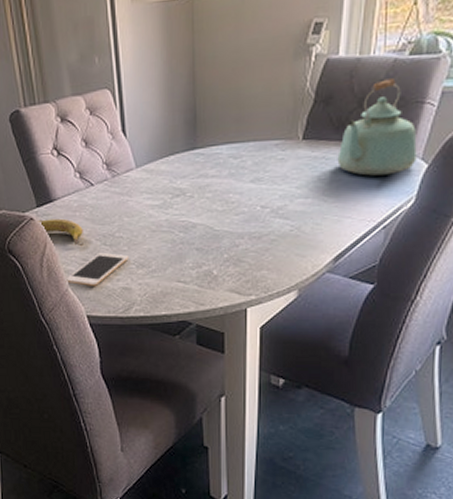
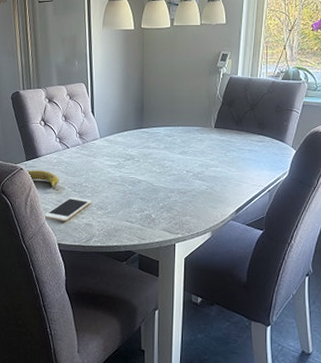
kettle: present [337,79,417,176] -> none [237,94,289,156]

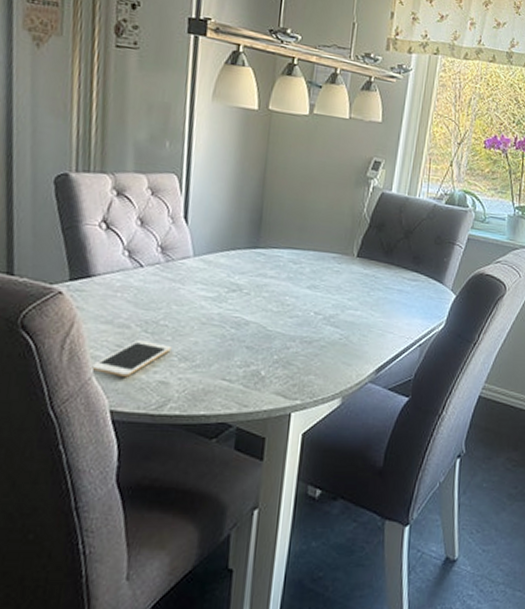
fruit: present [25,170,59,191] -> none [67,295,122,330]

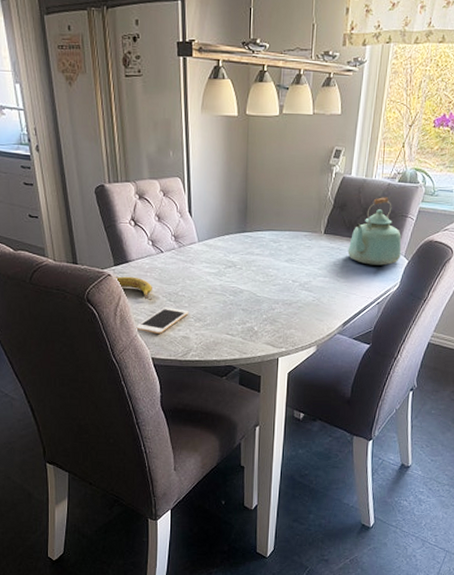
fruit: none [67,295,122,330] -> present [114,276,152,300]
kettle: none [384,219,448,300] -> present [347,197,402,266]

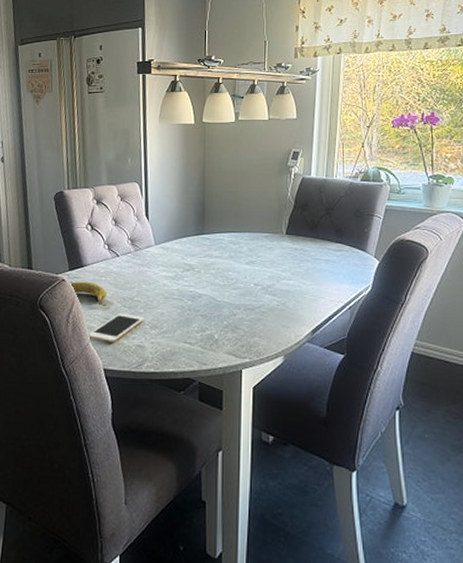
kettle: present [347,197,402,266] -> none [312,196,371,267]

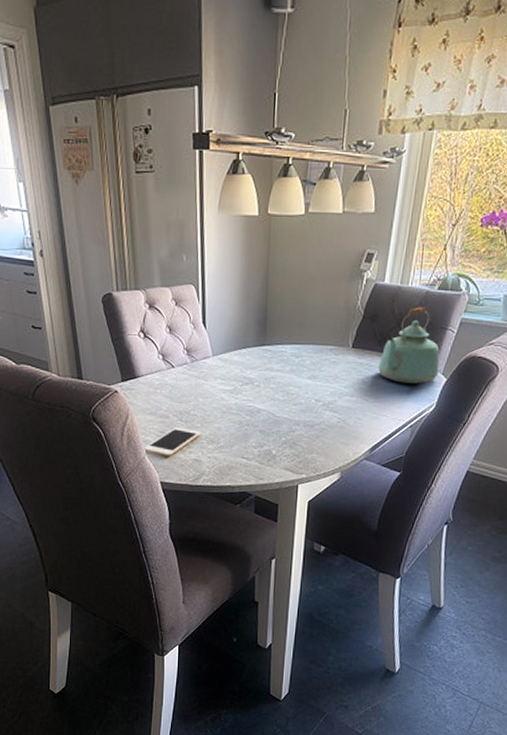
fruit: present [68,281,107,306] -> none [121,393,162,419]
kettle: none [312,196,371,267] -> present [378,306,440,384]

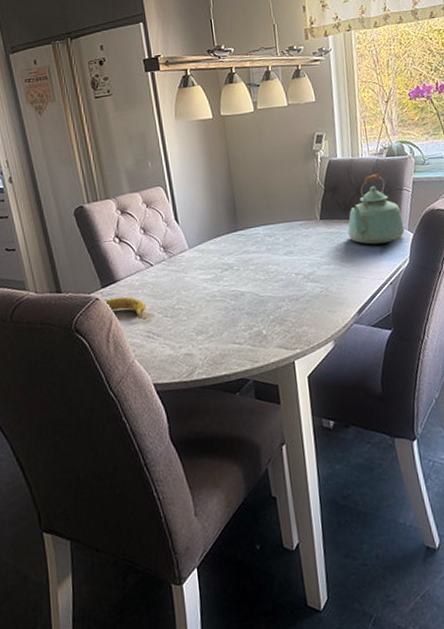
fruit: none [121,393,162,419] -> present [102,296,147,320]
cell phone: present [143,427,201,456] -> none [131,323,189,356]

